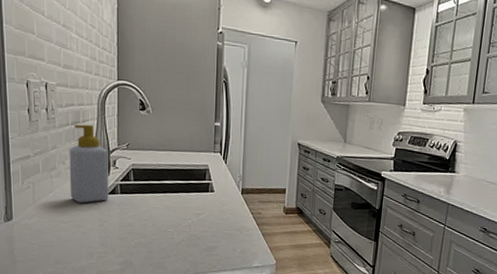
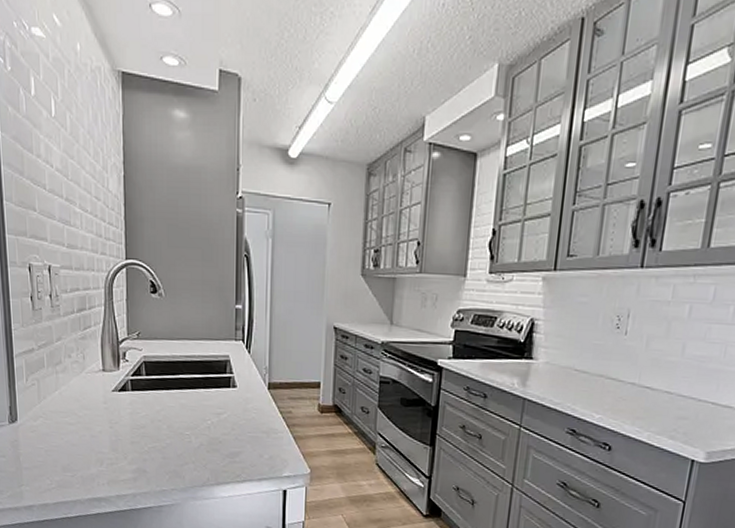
soap bottle: present [69,124,109,203] -> none [75,311,119,402]

